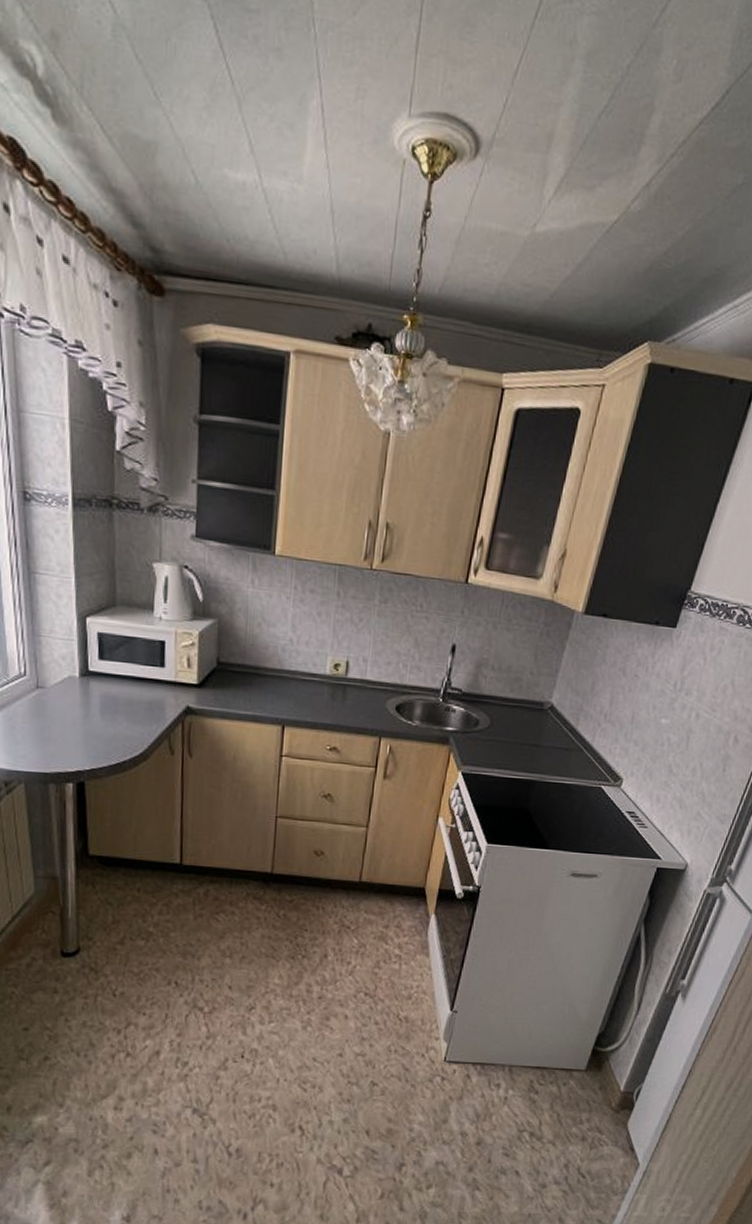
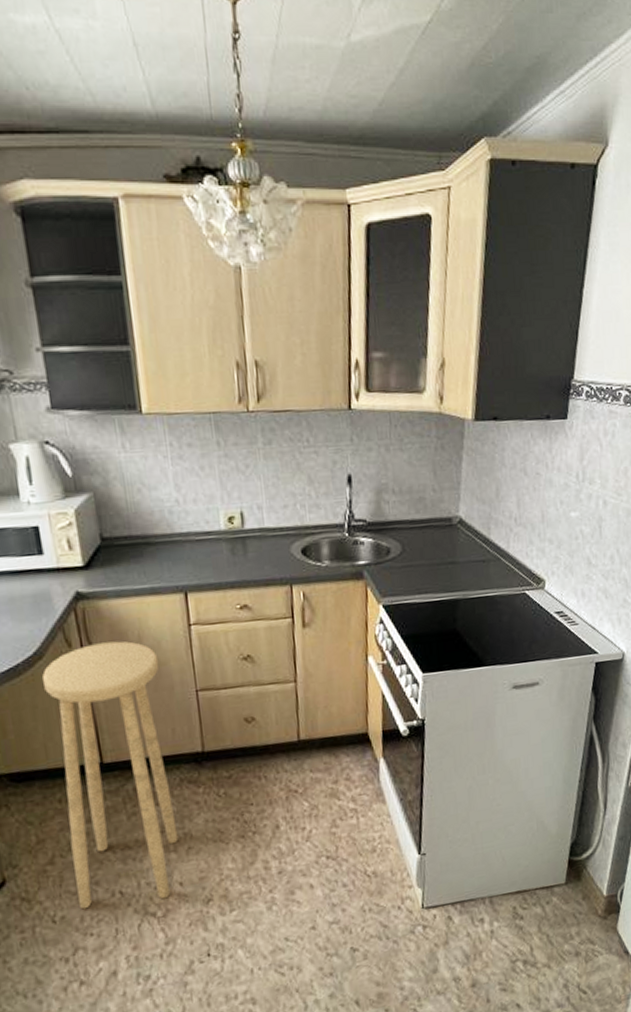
stool: none [137,756,248,998] -> present [42,641,179,910]

